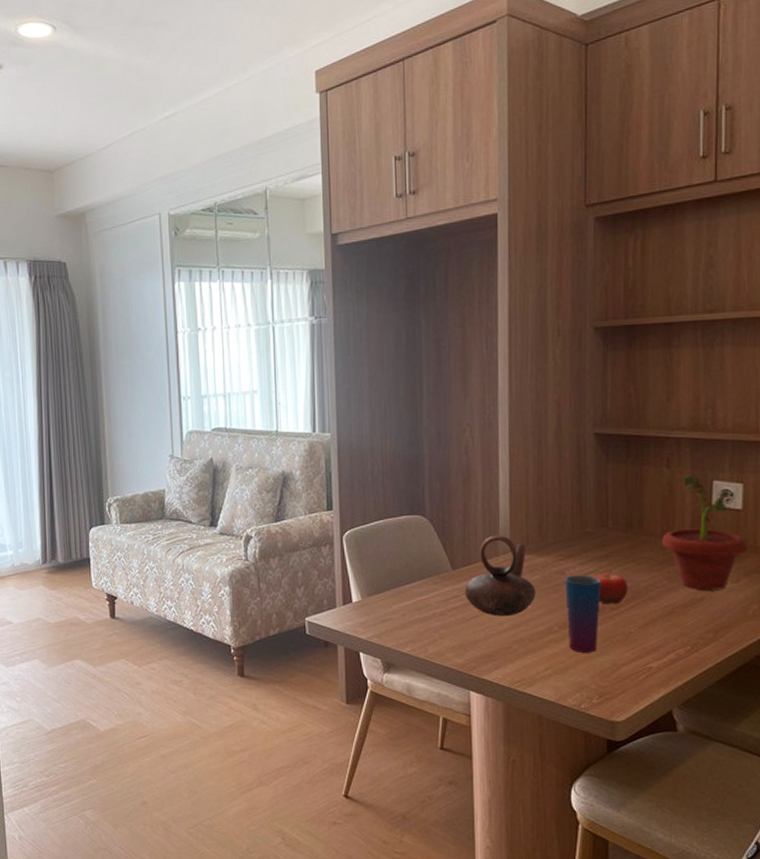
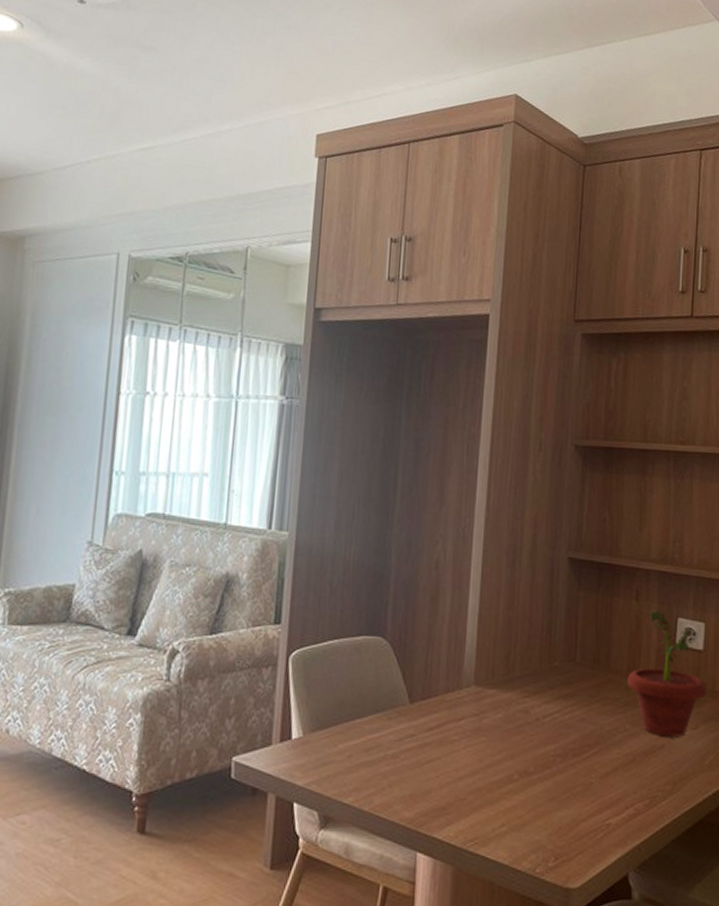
teapot: present [464,535,536,617] -> none [421,664,498,761]
cup: present [565,575,602,653] -> none [528,715,566,806]
fruit: present [594,570,628,604] -> none [558,710,592,750]

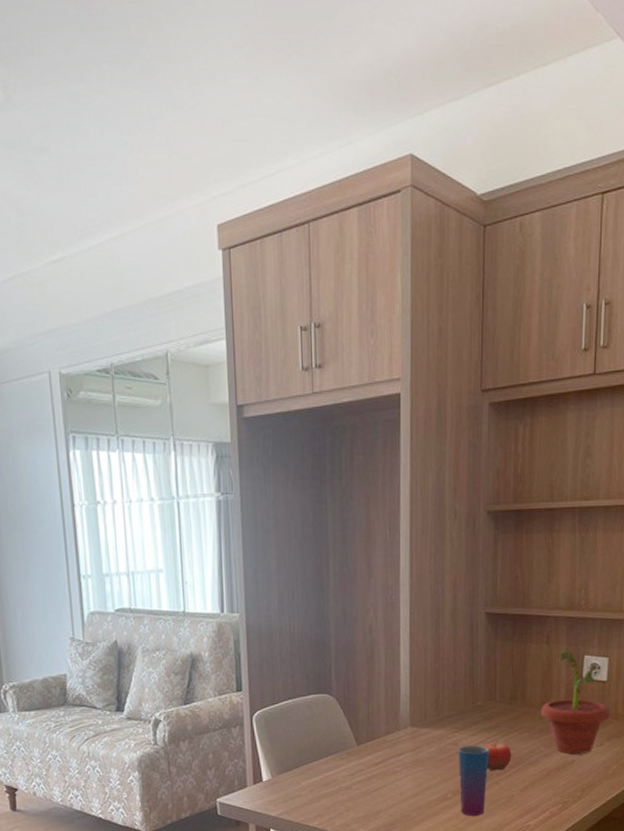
cup: none [528,715,566,806] -> present [458,745,489,816]
fruit: none [558,710,592,750] -> present [483,739,512,771]

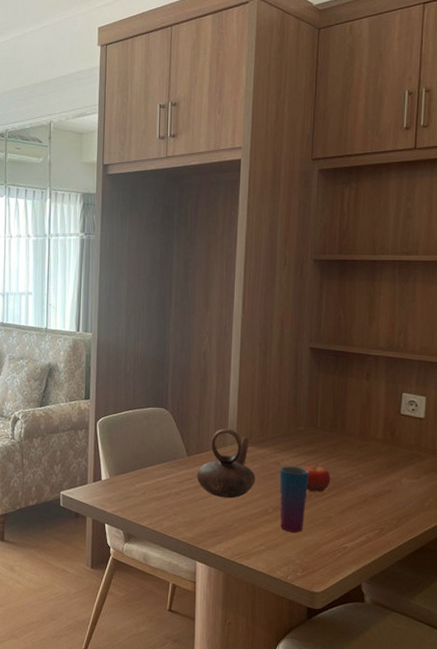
teapot: none [368,710,432,788] -> present [196,428,256,499]
potted plant: present [541,647,611,754] -> none [360,384,428,485]

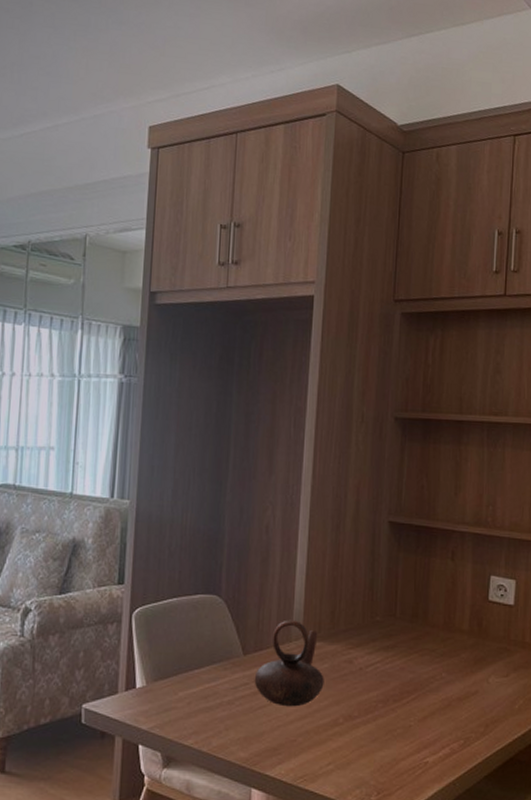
cup: present [279,466,309,533] -> none [352,665,387,746]
fruit: present [303,463,331,492] -> none [380,660,411,696]

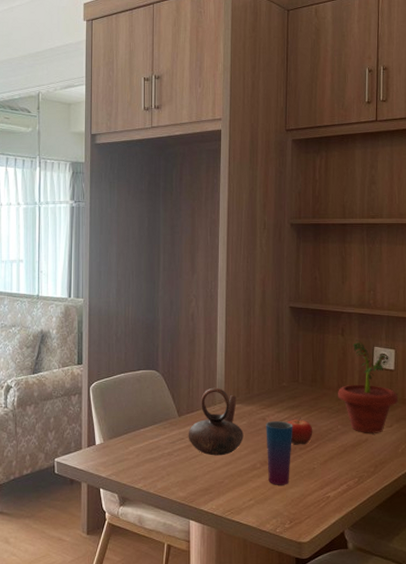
cup: none [352,665,387,746] -> present [266,421,293,485]
fruit: none [380,660,411,696] -> present [288,417,313,445]
potted plant: none [443,565,518,684] -> present [338,339,399,433]

